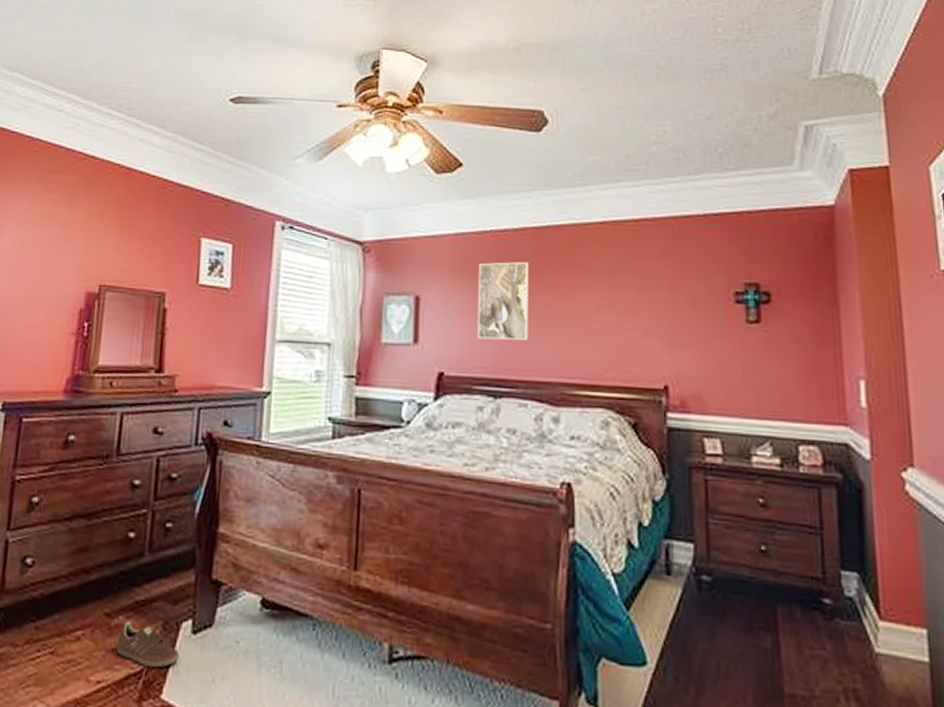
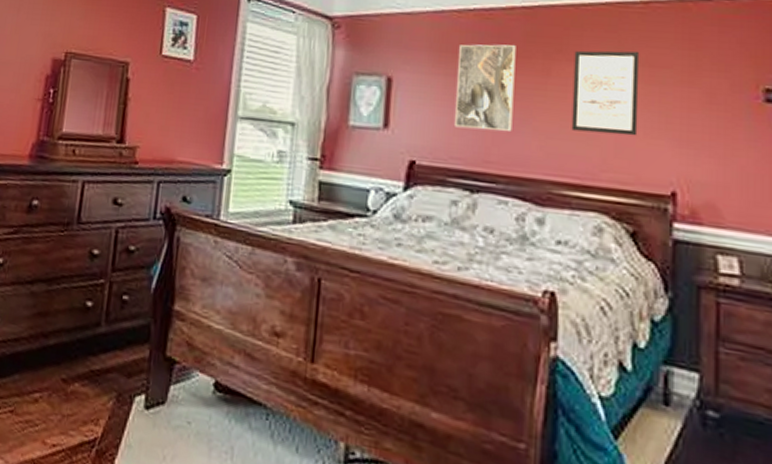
sneaker: present [117,621,180,668] -> none [72,389,132,439]
wall art: none [579,264,634,339] -> present [571,50,640,136]

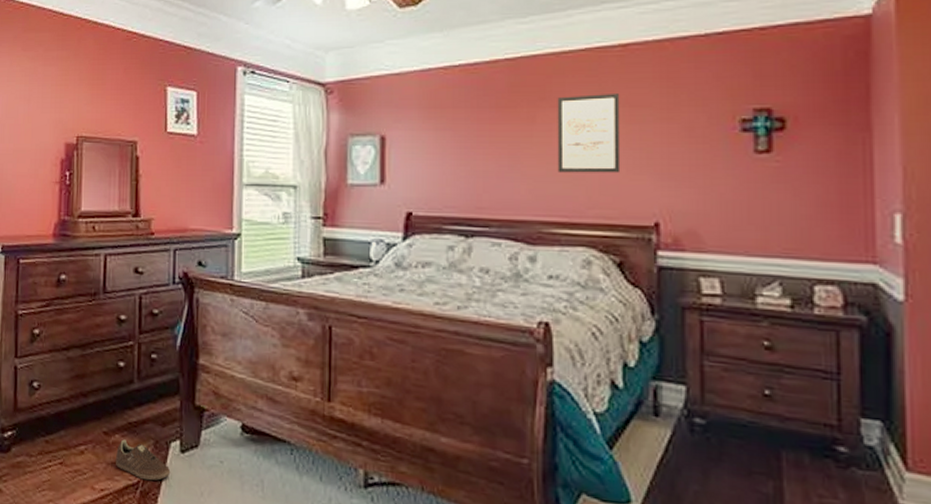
sneaker: none [72,389,132,439] -> present [116,439,171,481]
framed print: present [455,44,516,131] -> none [447,97,501,179]

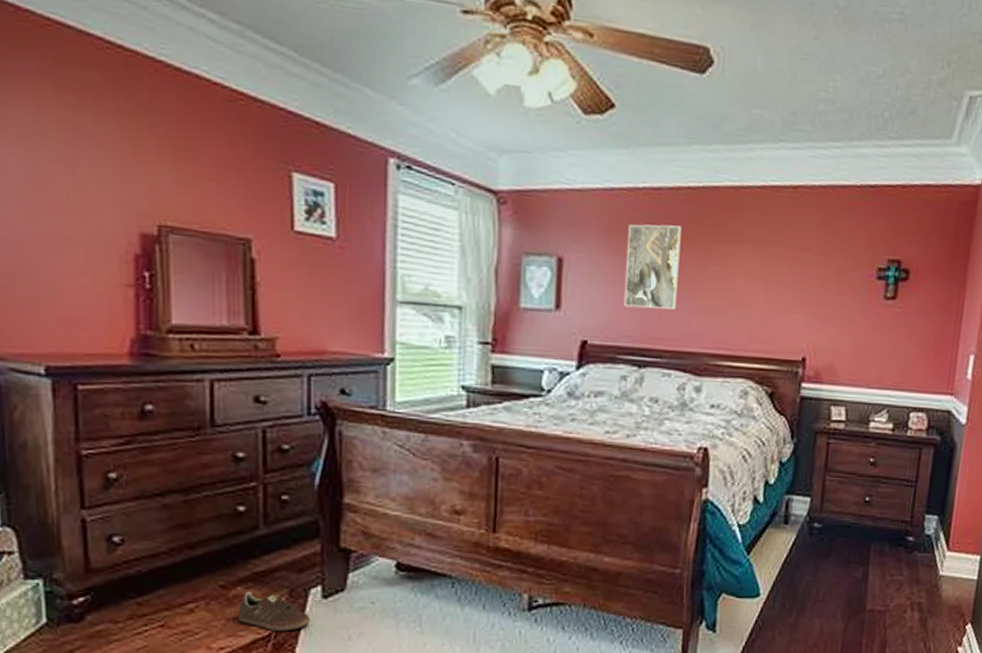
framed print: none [447,97,501,179] -> present [624,224,682,309]
wall art: present [557,94,621,173] -> none [727,232,787,311]

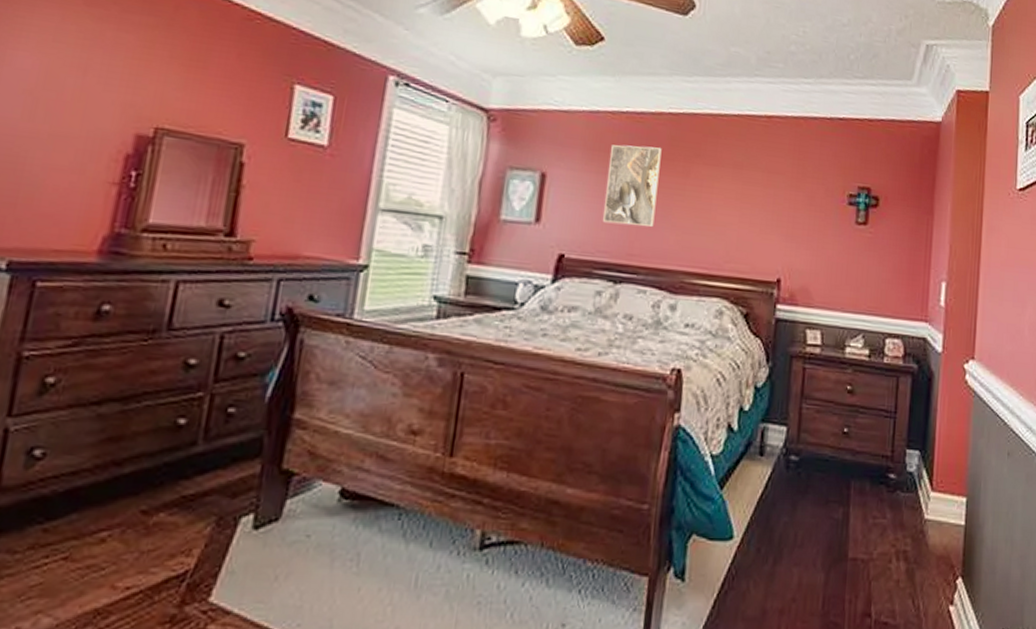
sneaker: present [239,591,311,632] -> none [154,518,236,569]

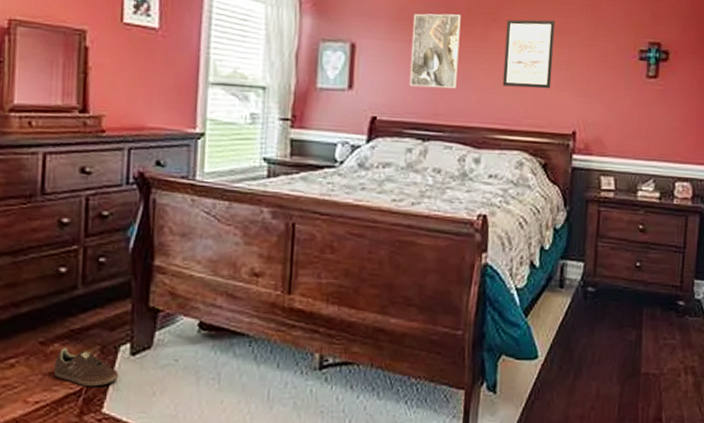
sneaker: none [154,518,236,569] -> present [54,348,119,387]
wall art: none [703,156,762,232] -> present [502,19,556,89]

